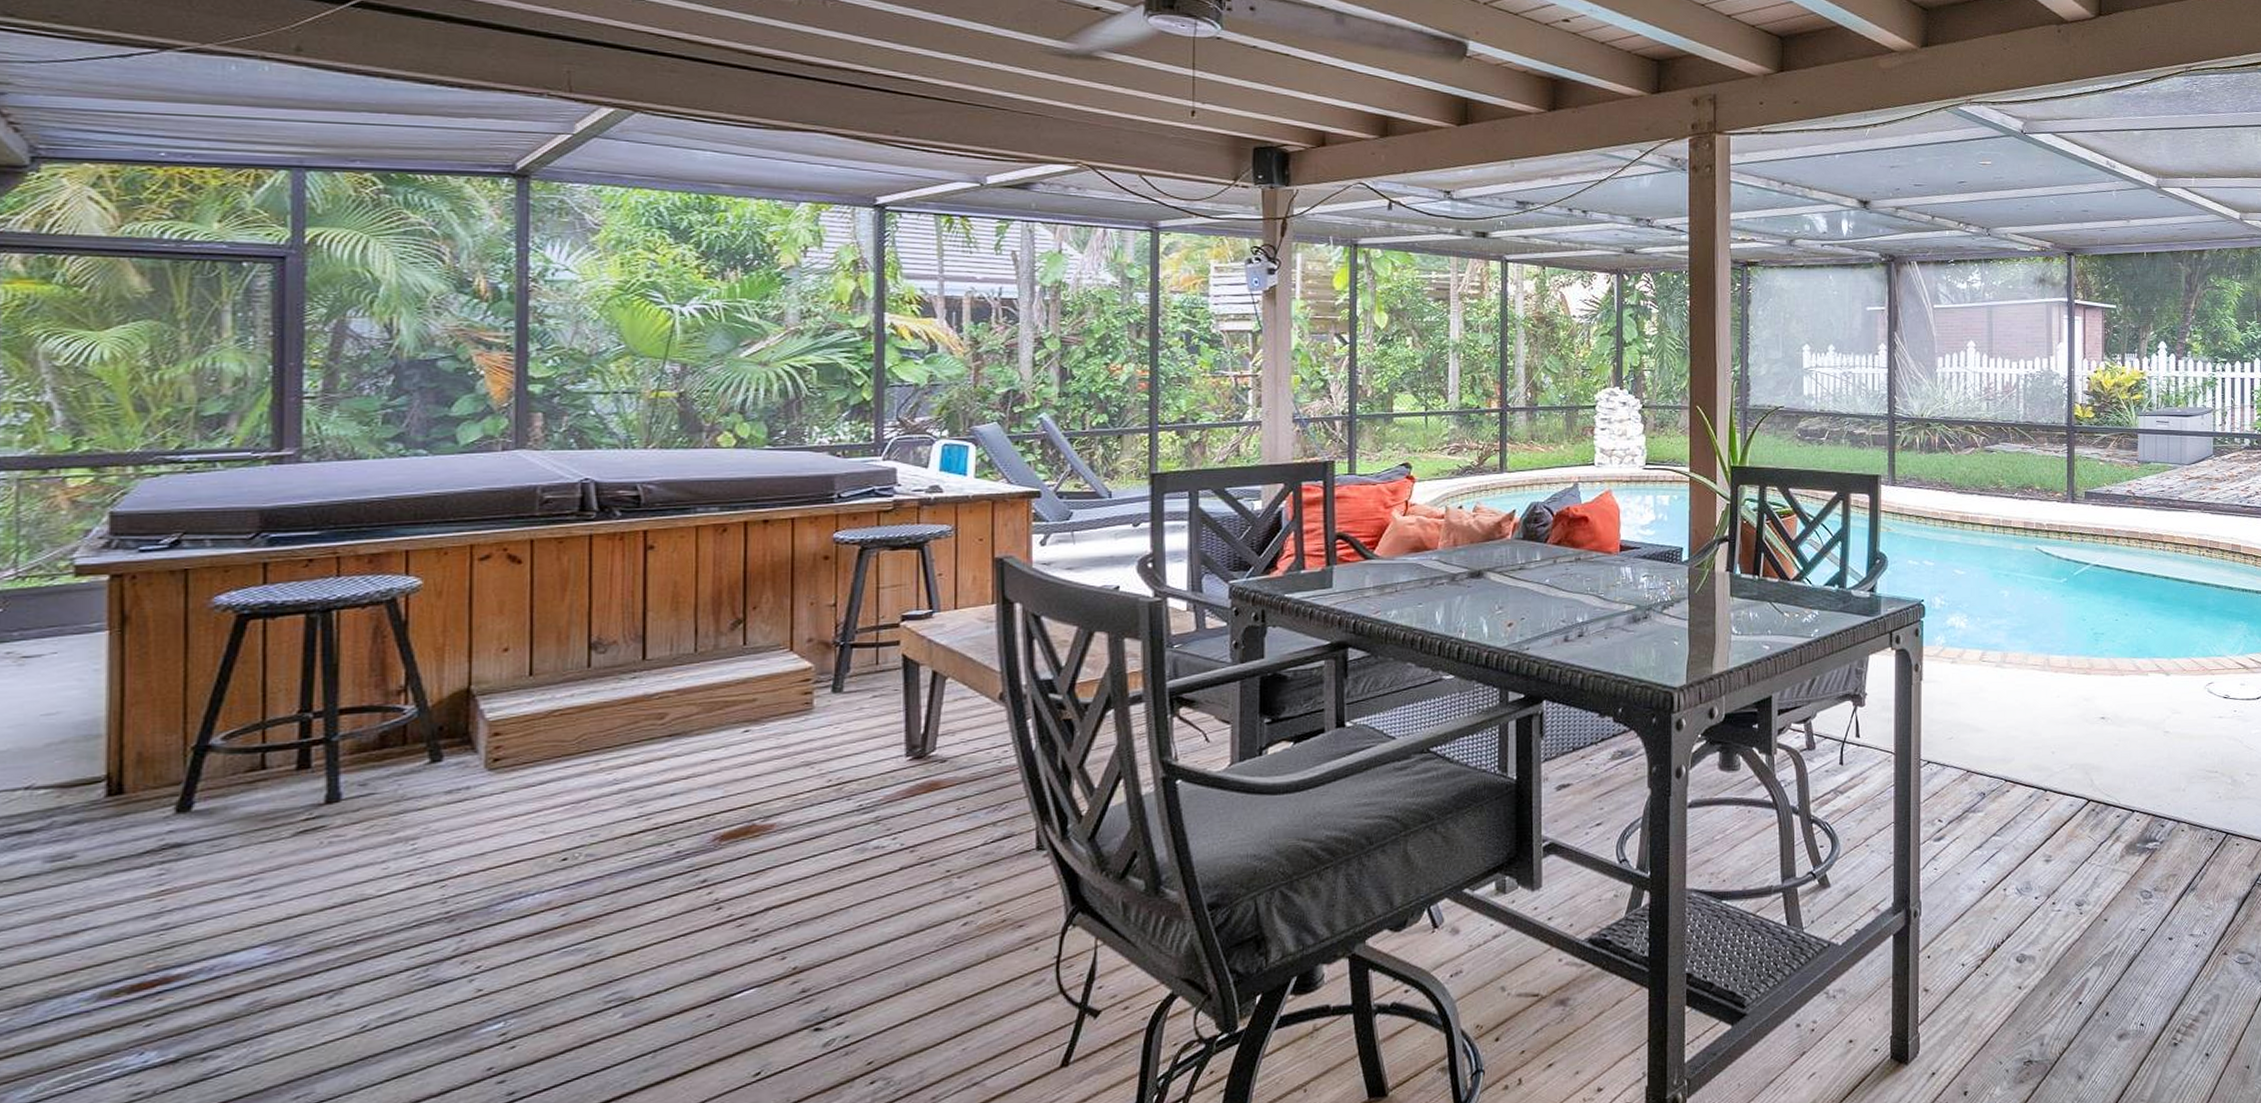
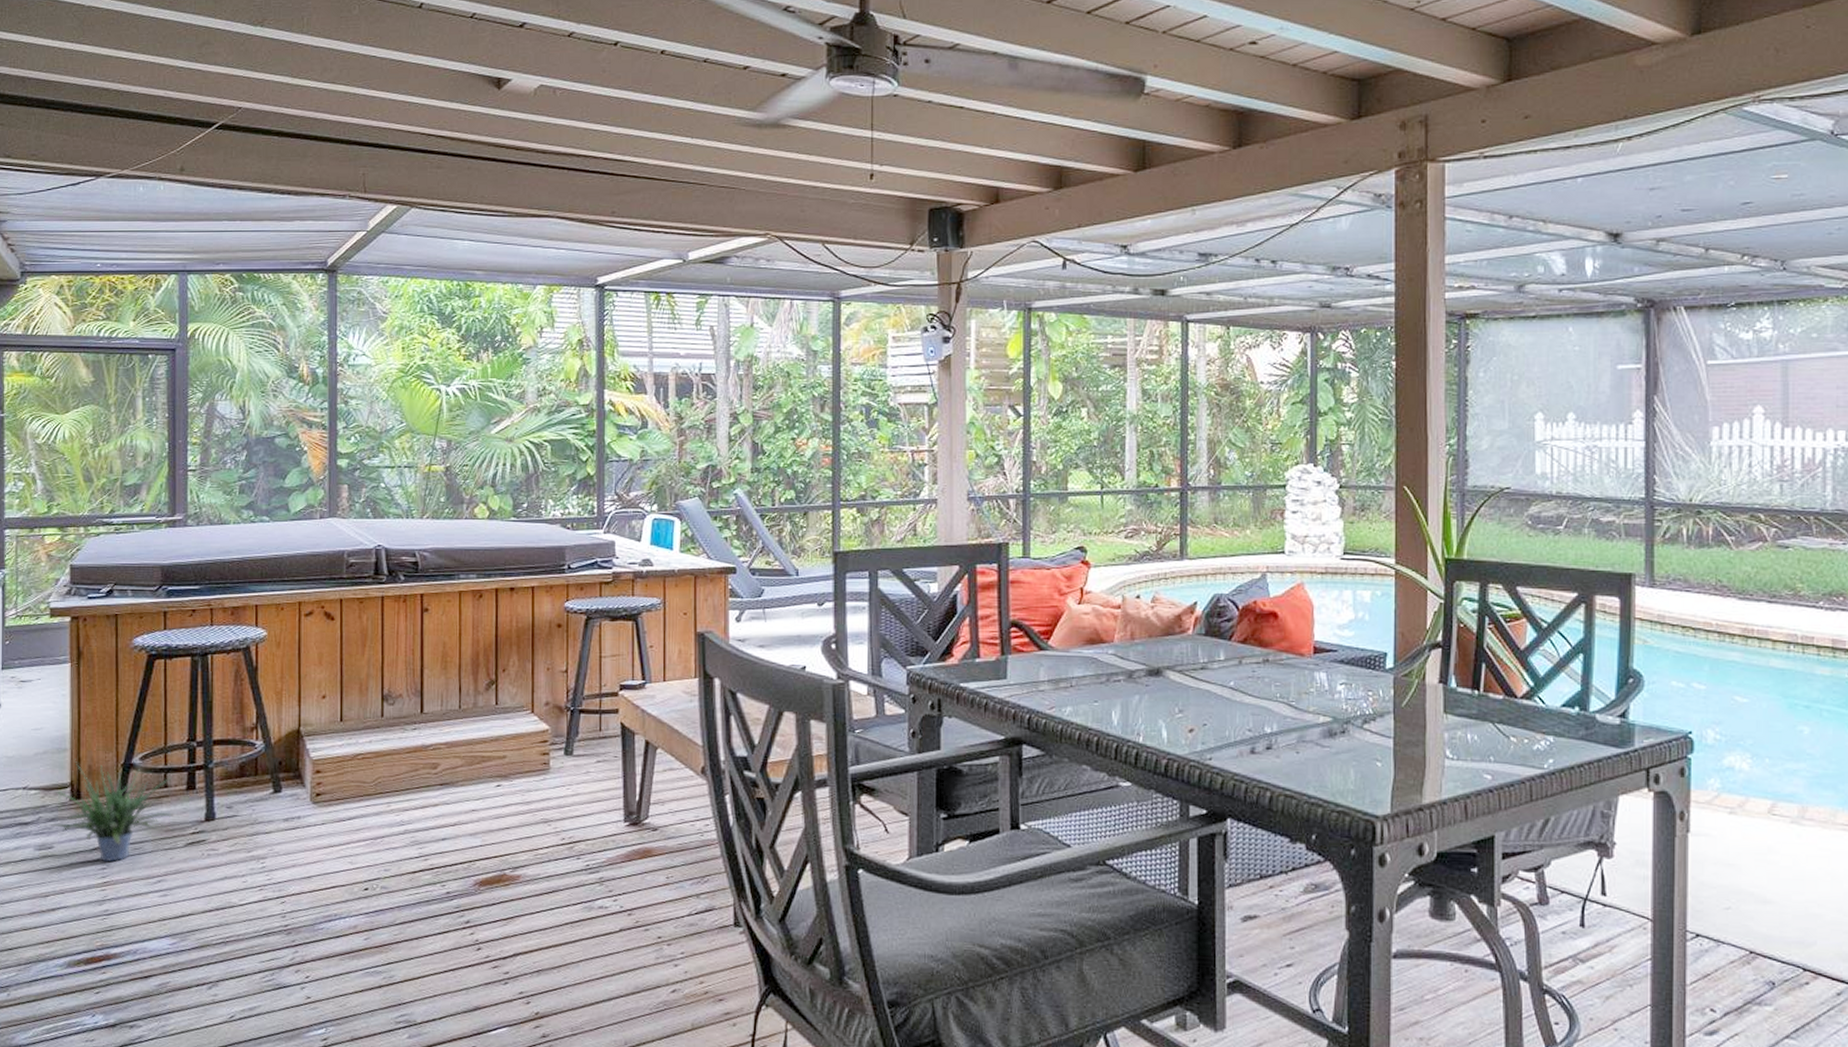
potted plant: none [71,746,276,867] -> present [50,759,174,863]

